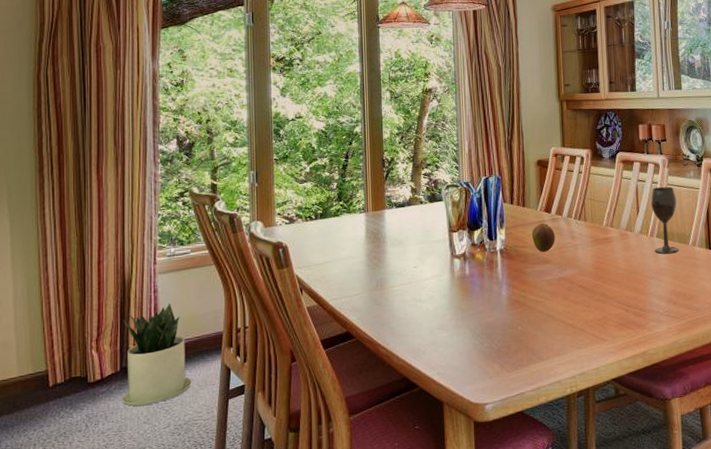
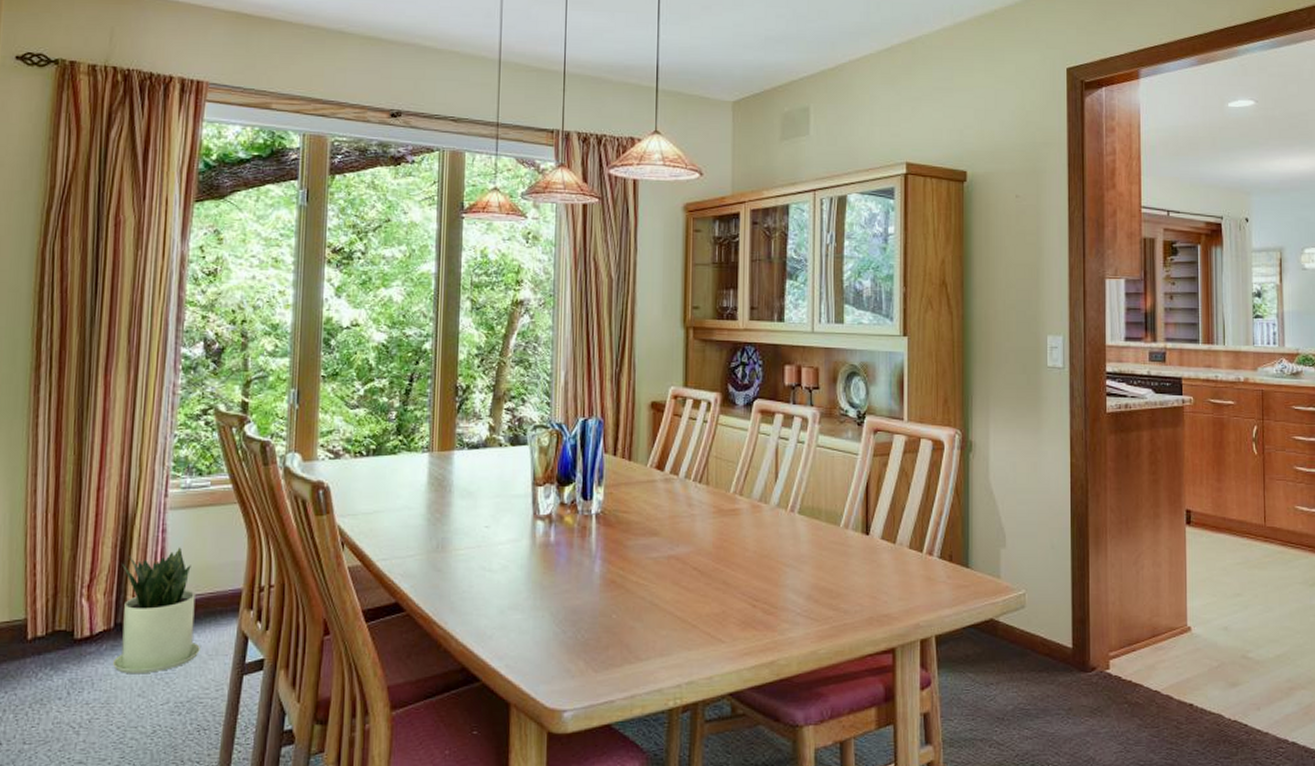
fruit: present [532,223,555,252] -> none [638,484,667,521]
wine glass: present [650,187,678,254] -> none [793,449,827,537]

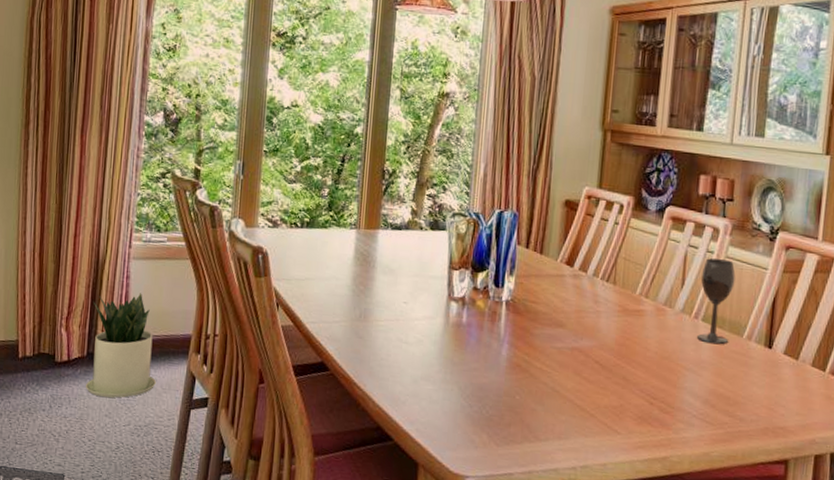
wine glass: none [793,449,827,537] -> present [696,258,736,345]

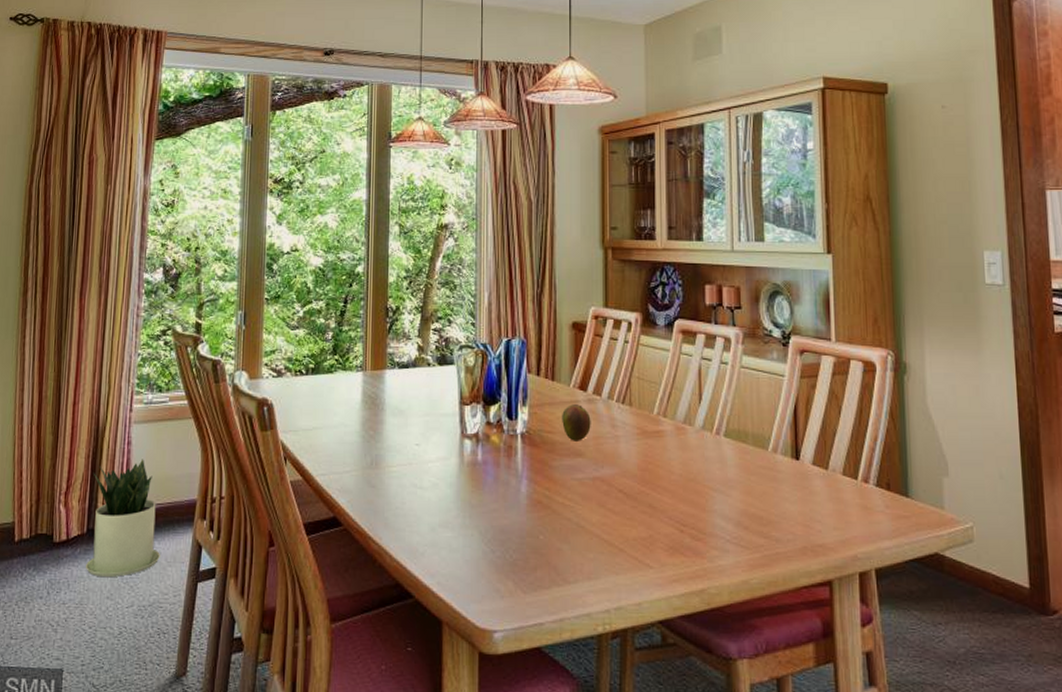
fruit: none [546,278,575,313] -> present [562,404,591,441]
wine glass: present [696,258,736,345] -> none [717,370,753,461]

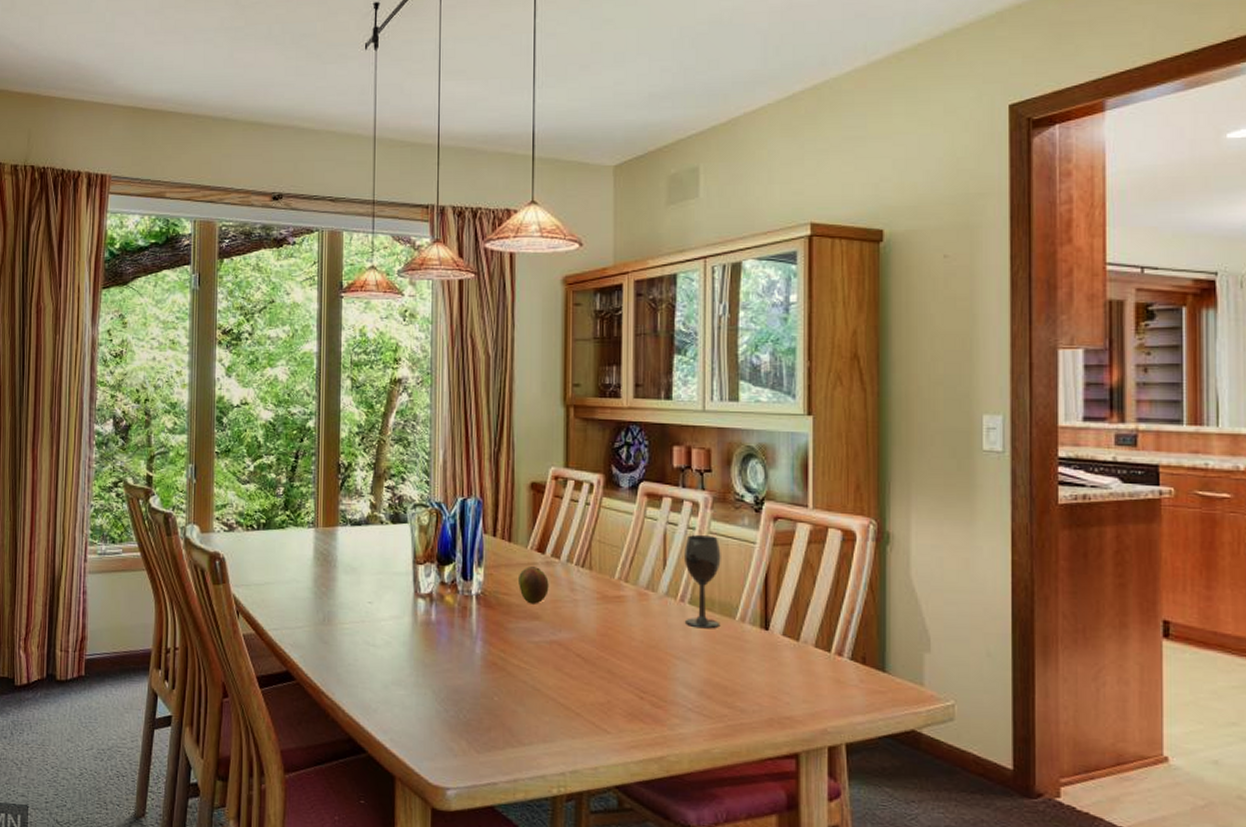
planter: present [85,459,160,578] -> none [45,608,117,721]
wine glass: none [717,370,753,461] -> present [683,535,721,629]

